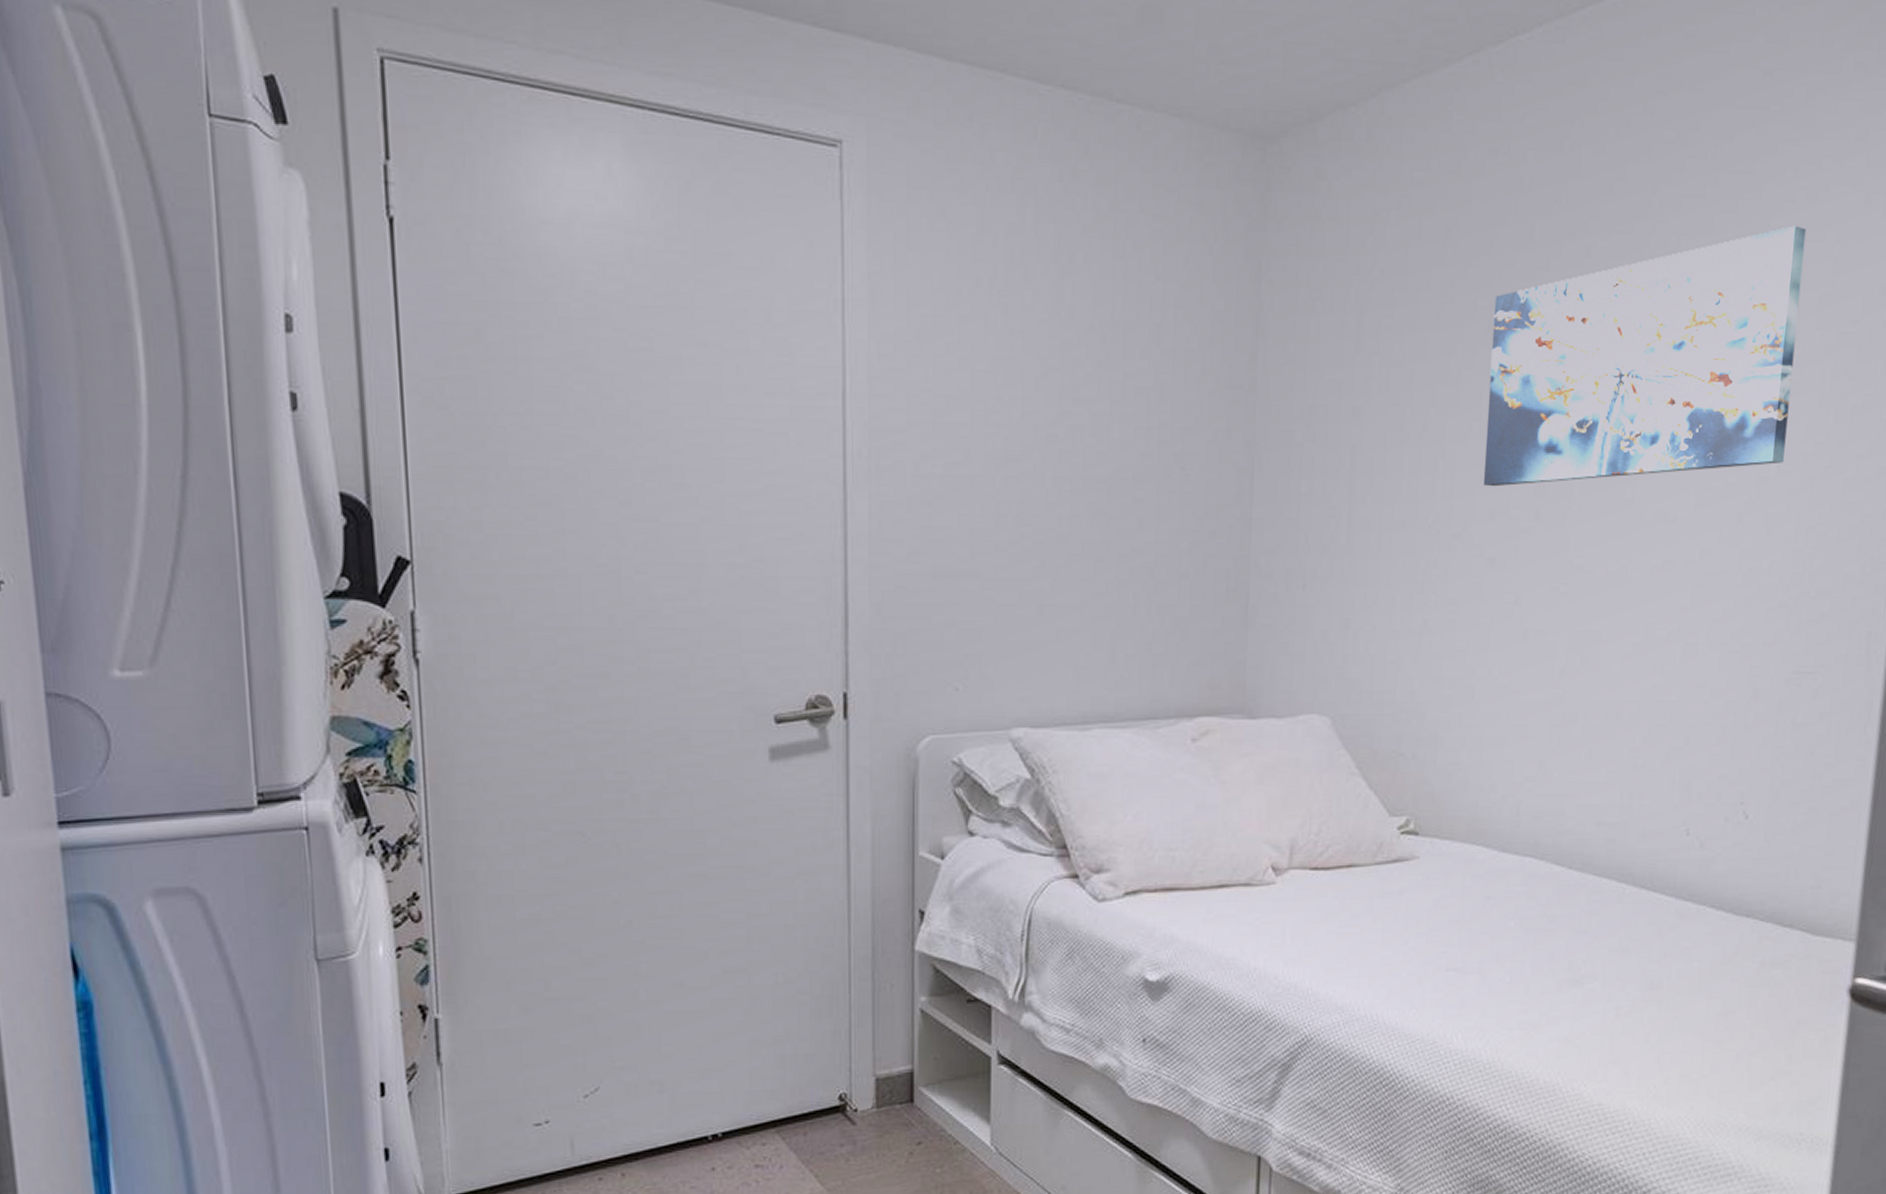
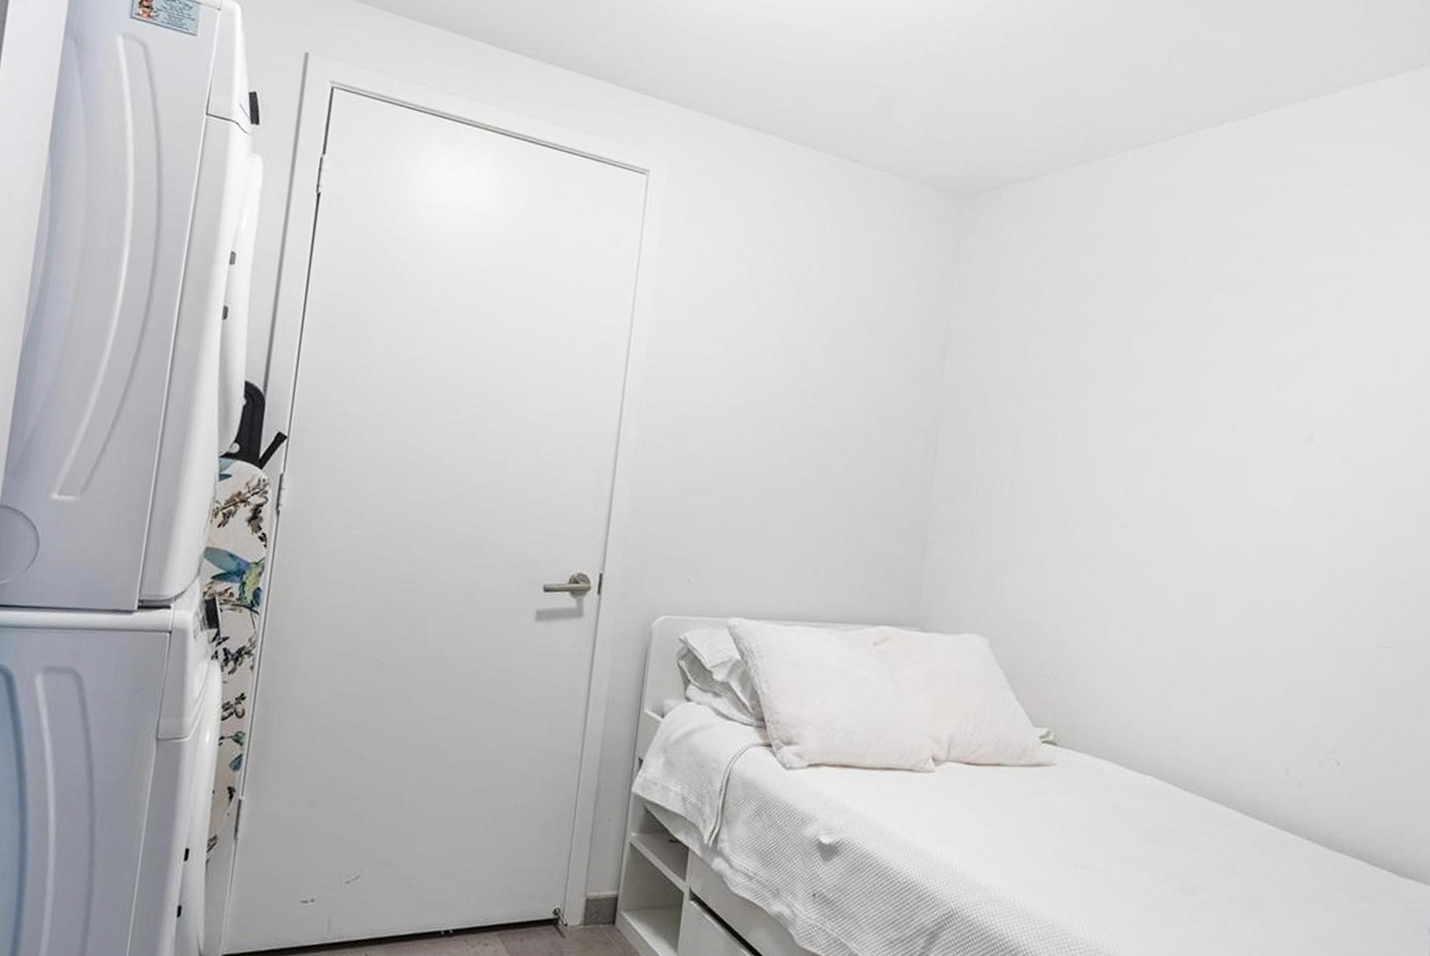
wall art: present [1483,225,1806,487] -> none [1120,296,1382,476]

